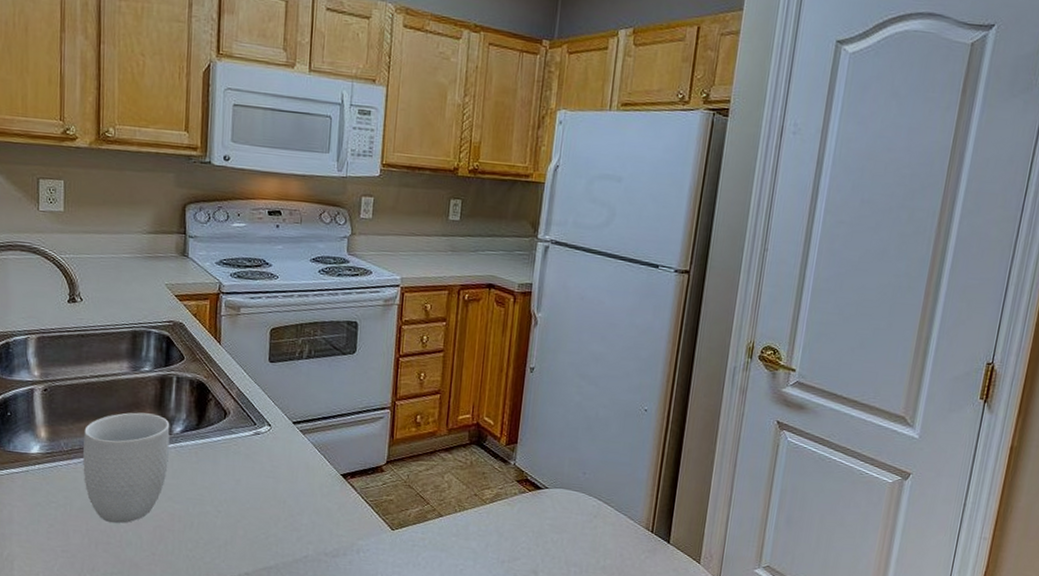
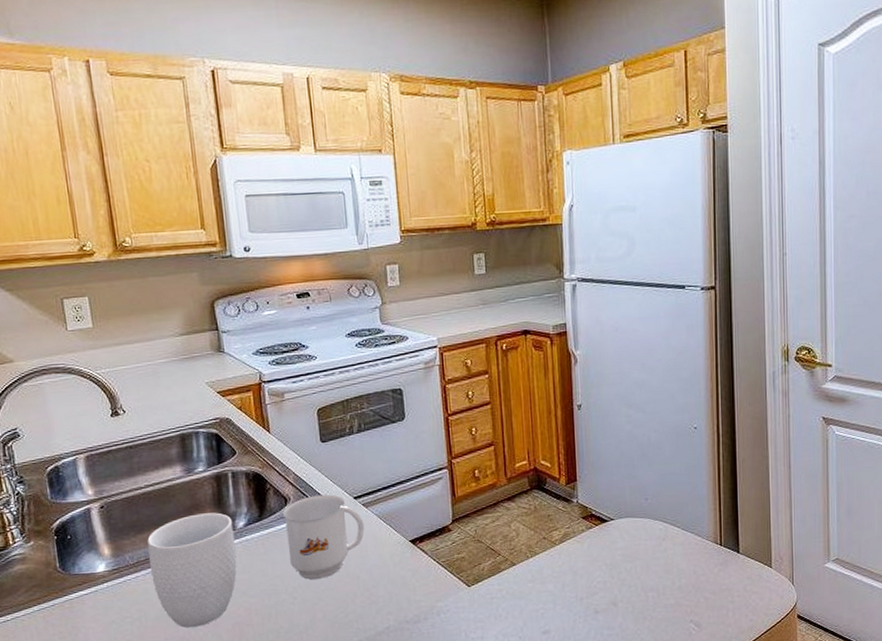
mug: none [219,413,299,497] -> present [283,494,365,580]

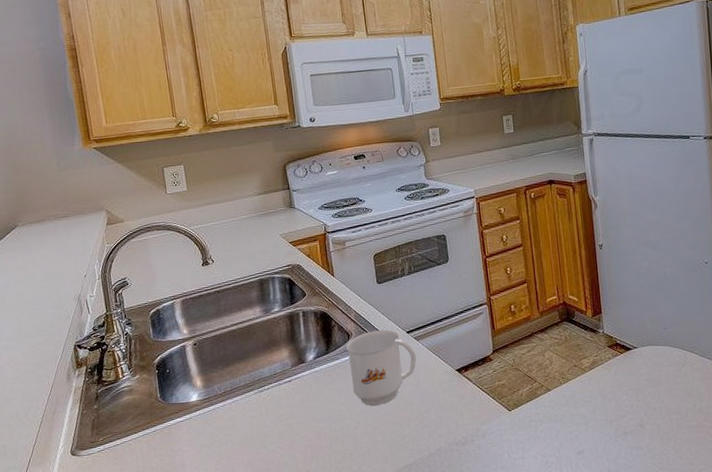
mug: present [147,512,237,628] -> none [232,347,308,451]

